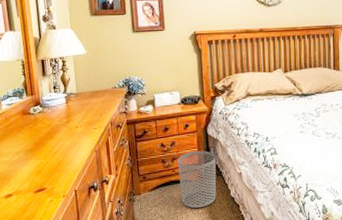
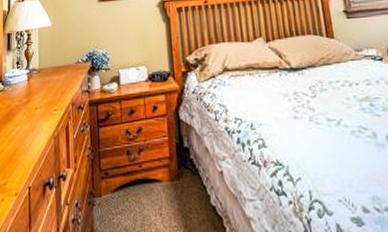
waste bin: present [178,150,217,209] -> none [145,140,193,220]

